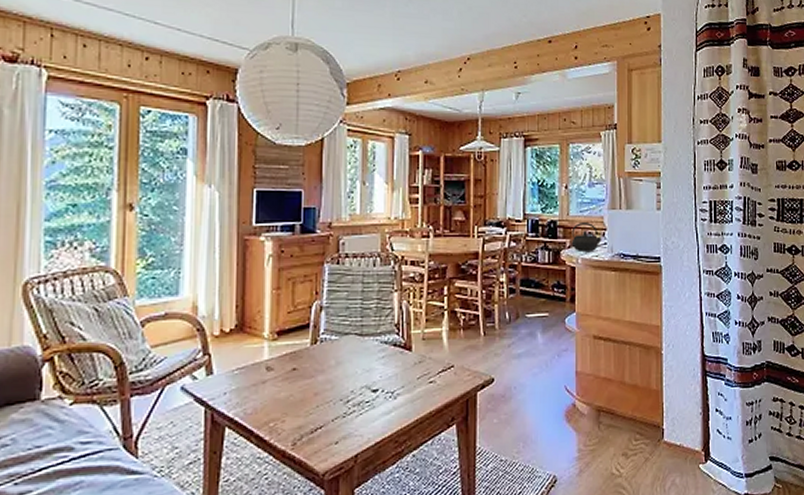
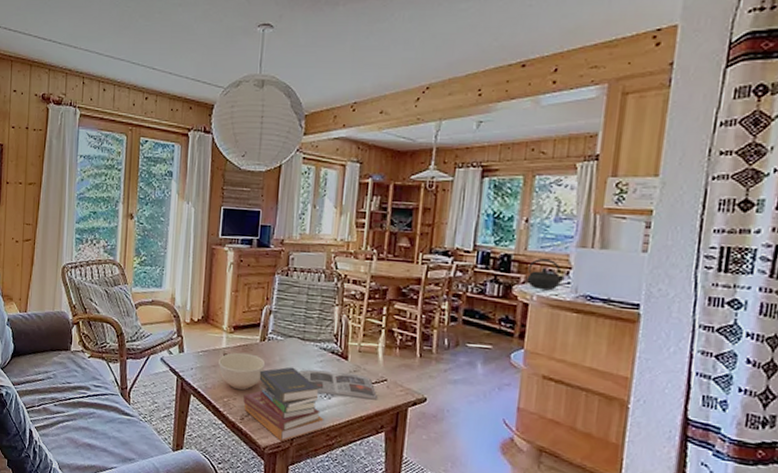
bowl: none [259,362,319,410] -> present [217,352,266,391]
books: none [294,369,391,461] -> present [243,367,324,442]
magazine: none [359,364,445,396] -> present [299,369,377,400]

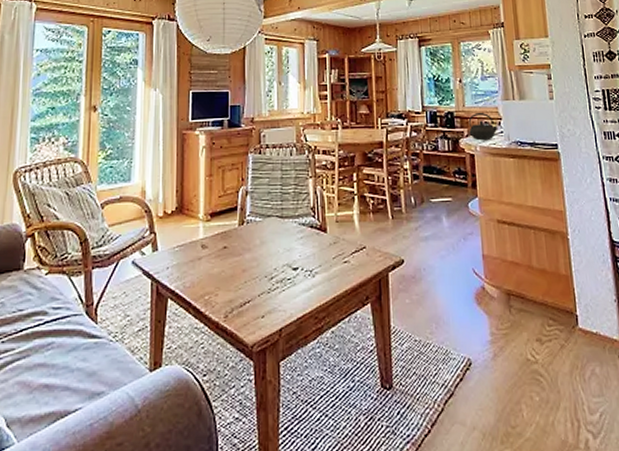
bowl: present [217,352,266,391] -> none [195,241,246,284]
books: present [243,367,324,442] -> none [226,248,311,334]
magazine: present [299,369,377,400] -> none [281,245,359,274]

